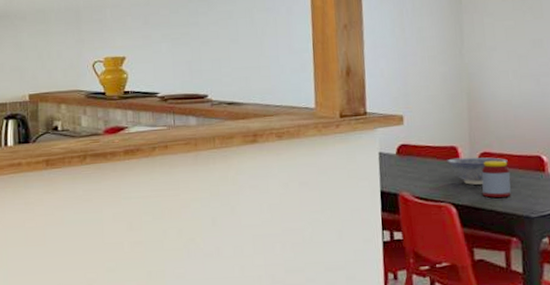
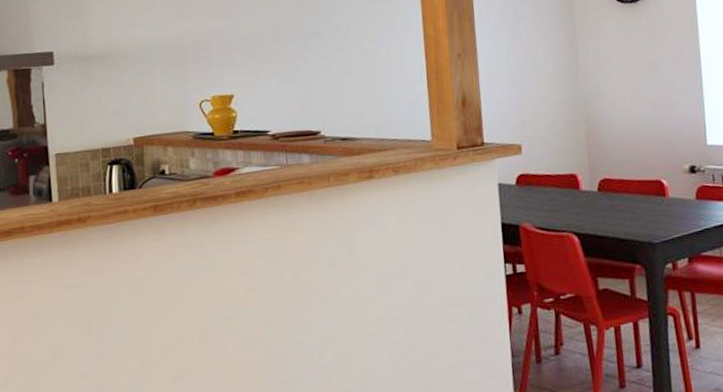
decorative bowl: present [446,157,508,185] -> none [566,183,628,213]
jar: present [481,160,511,198] -> none [602,186,633,225]

